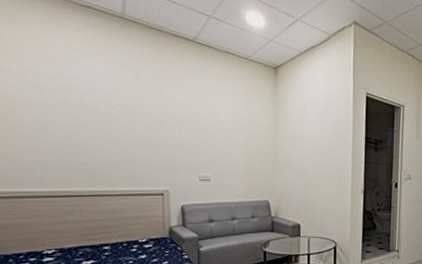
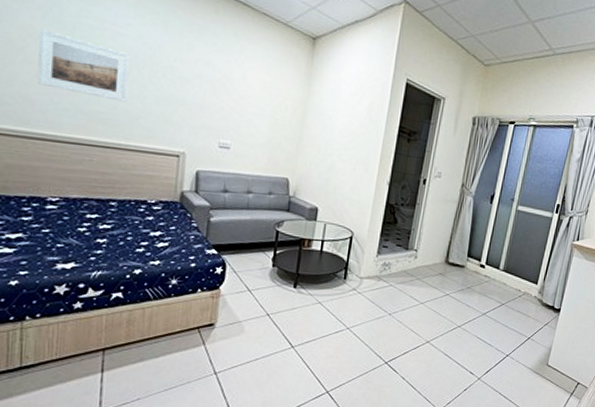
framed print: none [20,95,108,151] -> present [37,29,130,102]

